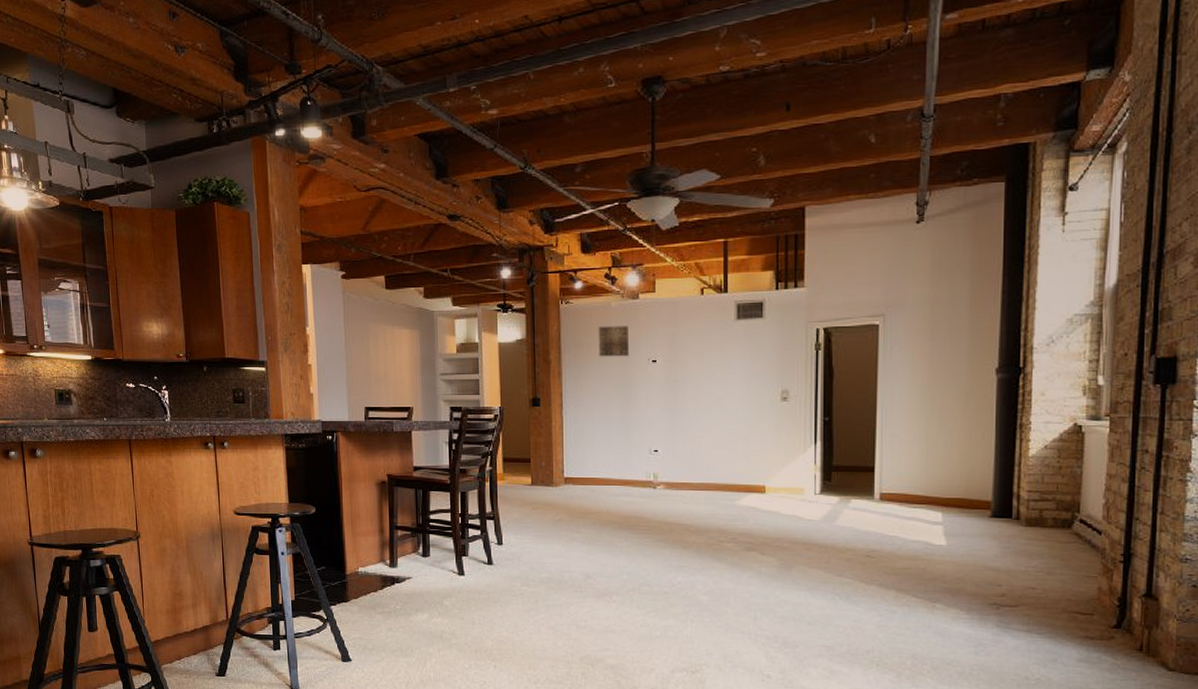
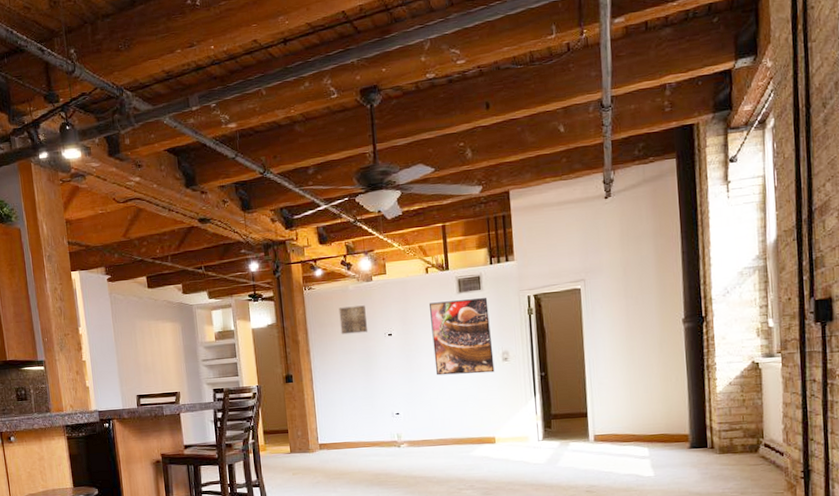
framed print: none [702,327,771,413] -> present [430,298,495,376]

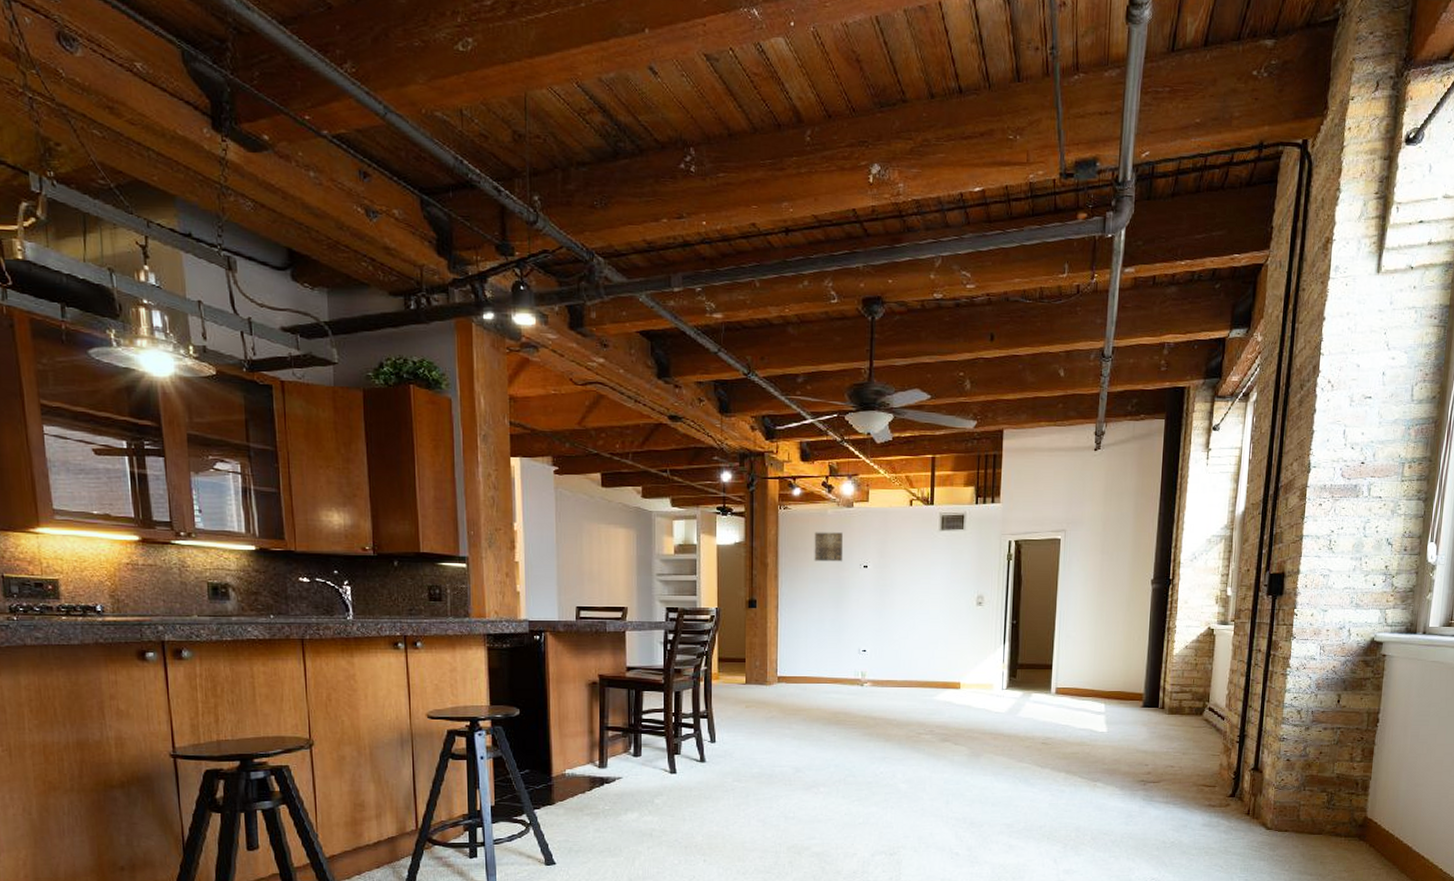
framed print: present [430,298,495,376] -> none [908,537,969,616]

